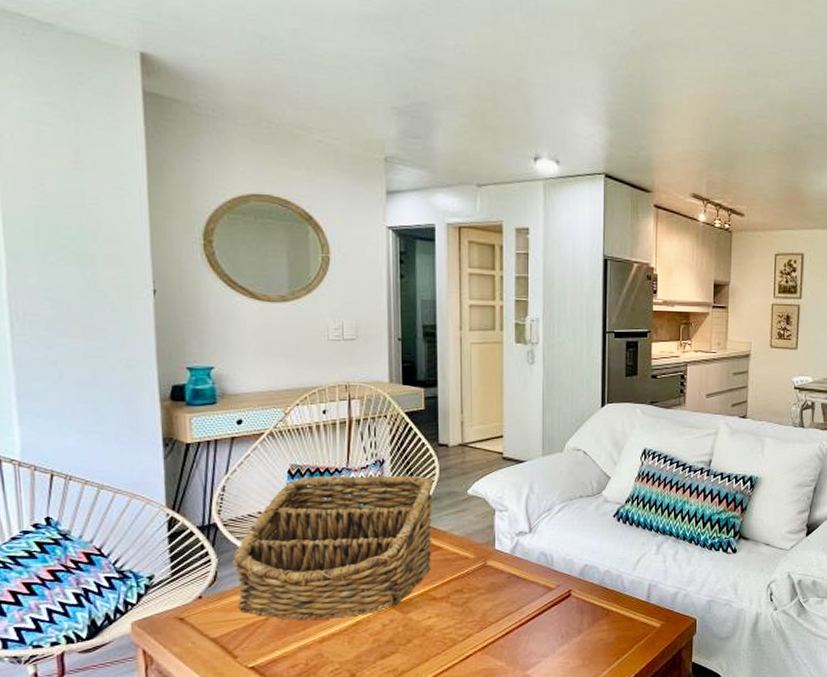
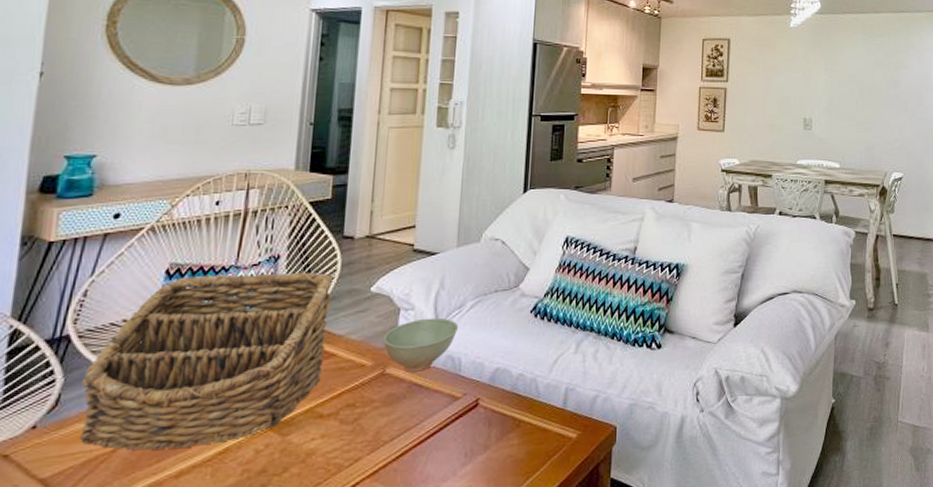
bowl: none [482,519,549,565] -> present [382,317,459,372]

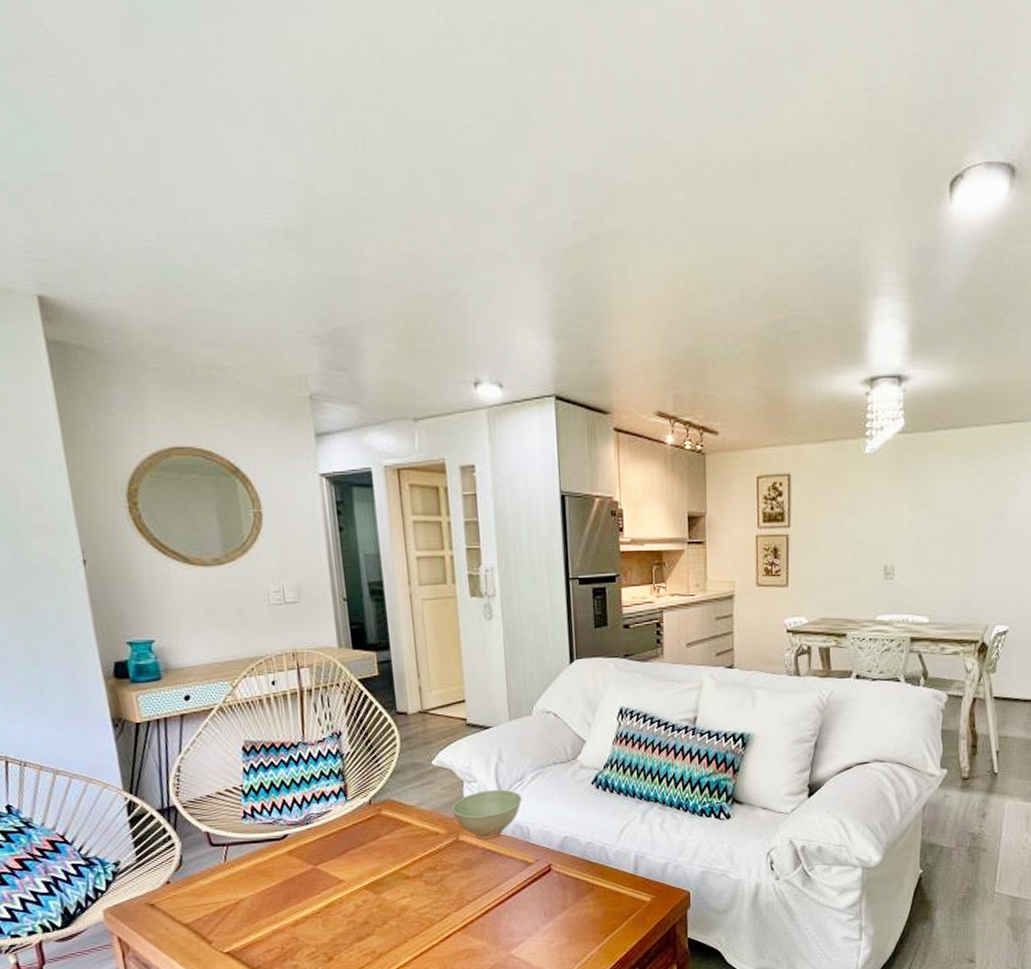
basket: present [80,272,334,451] -> none [195,747,401,904]

